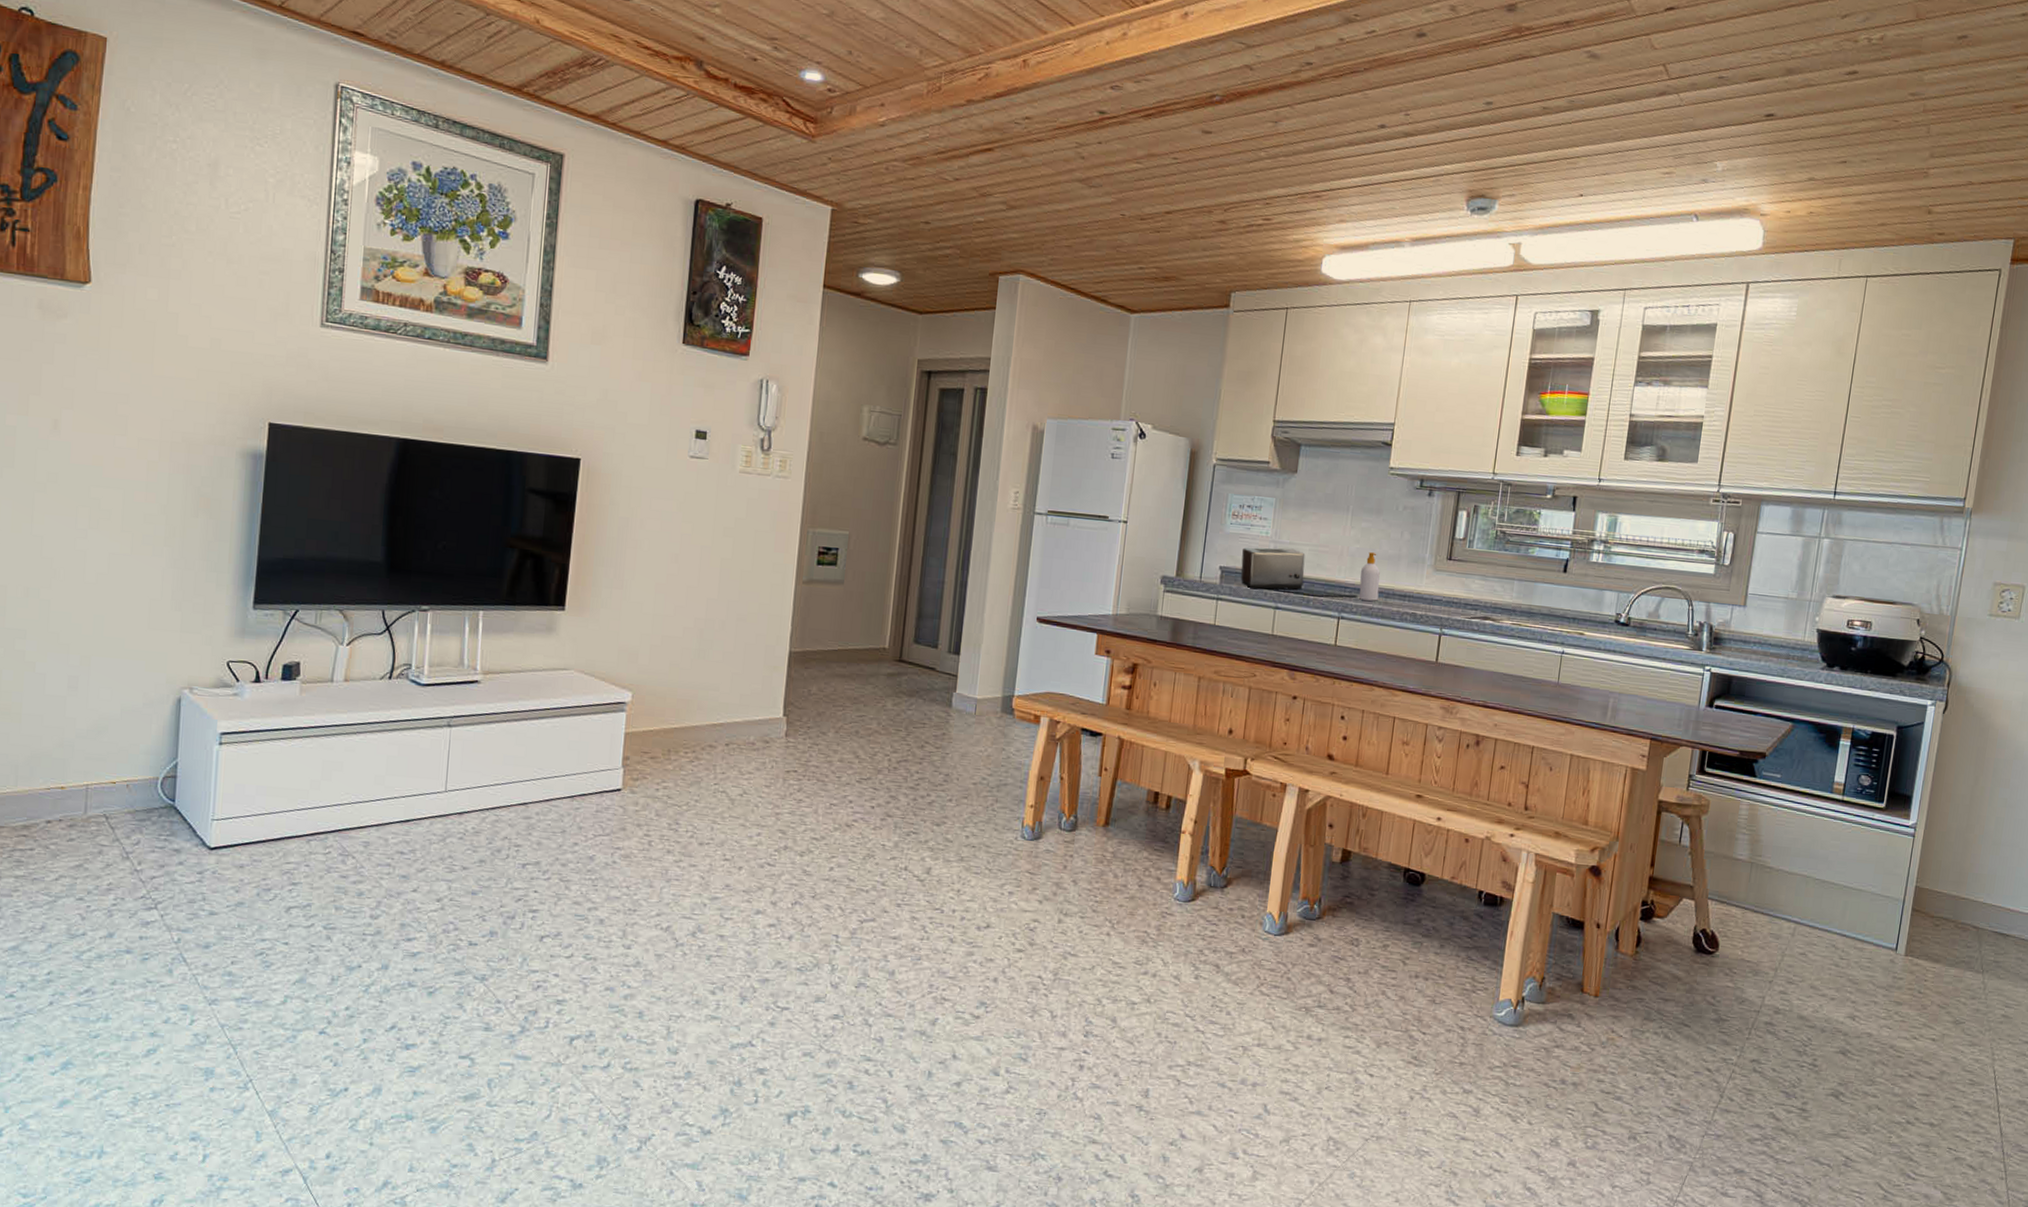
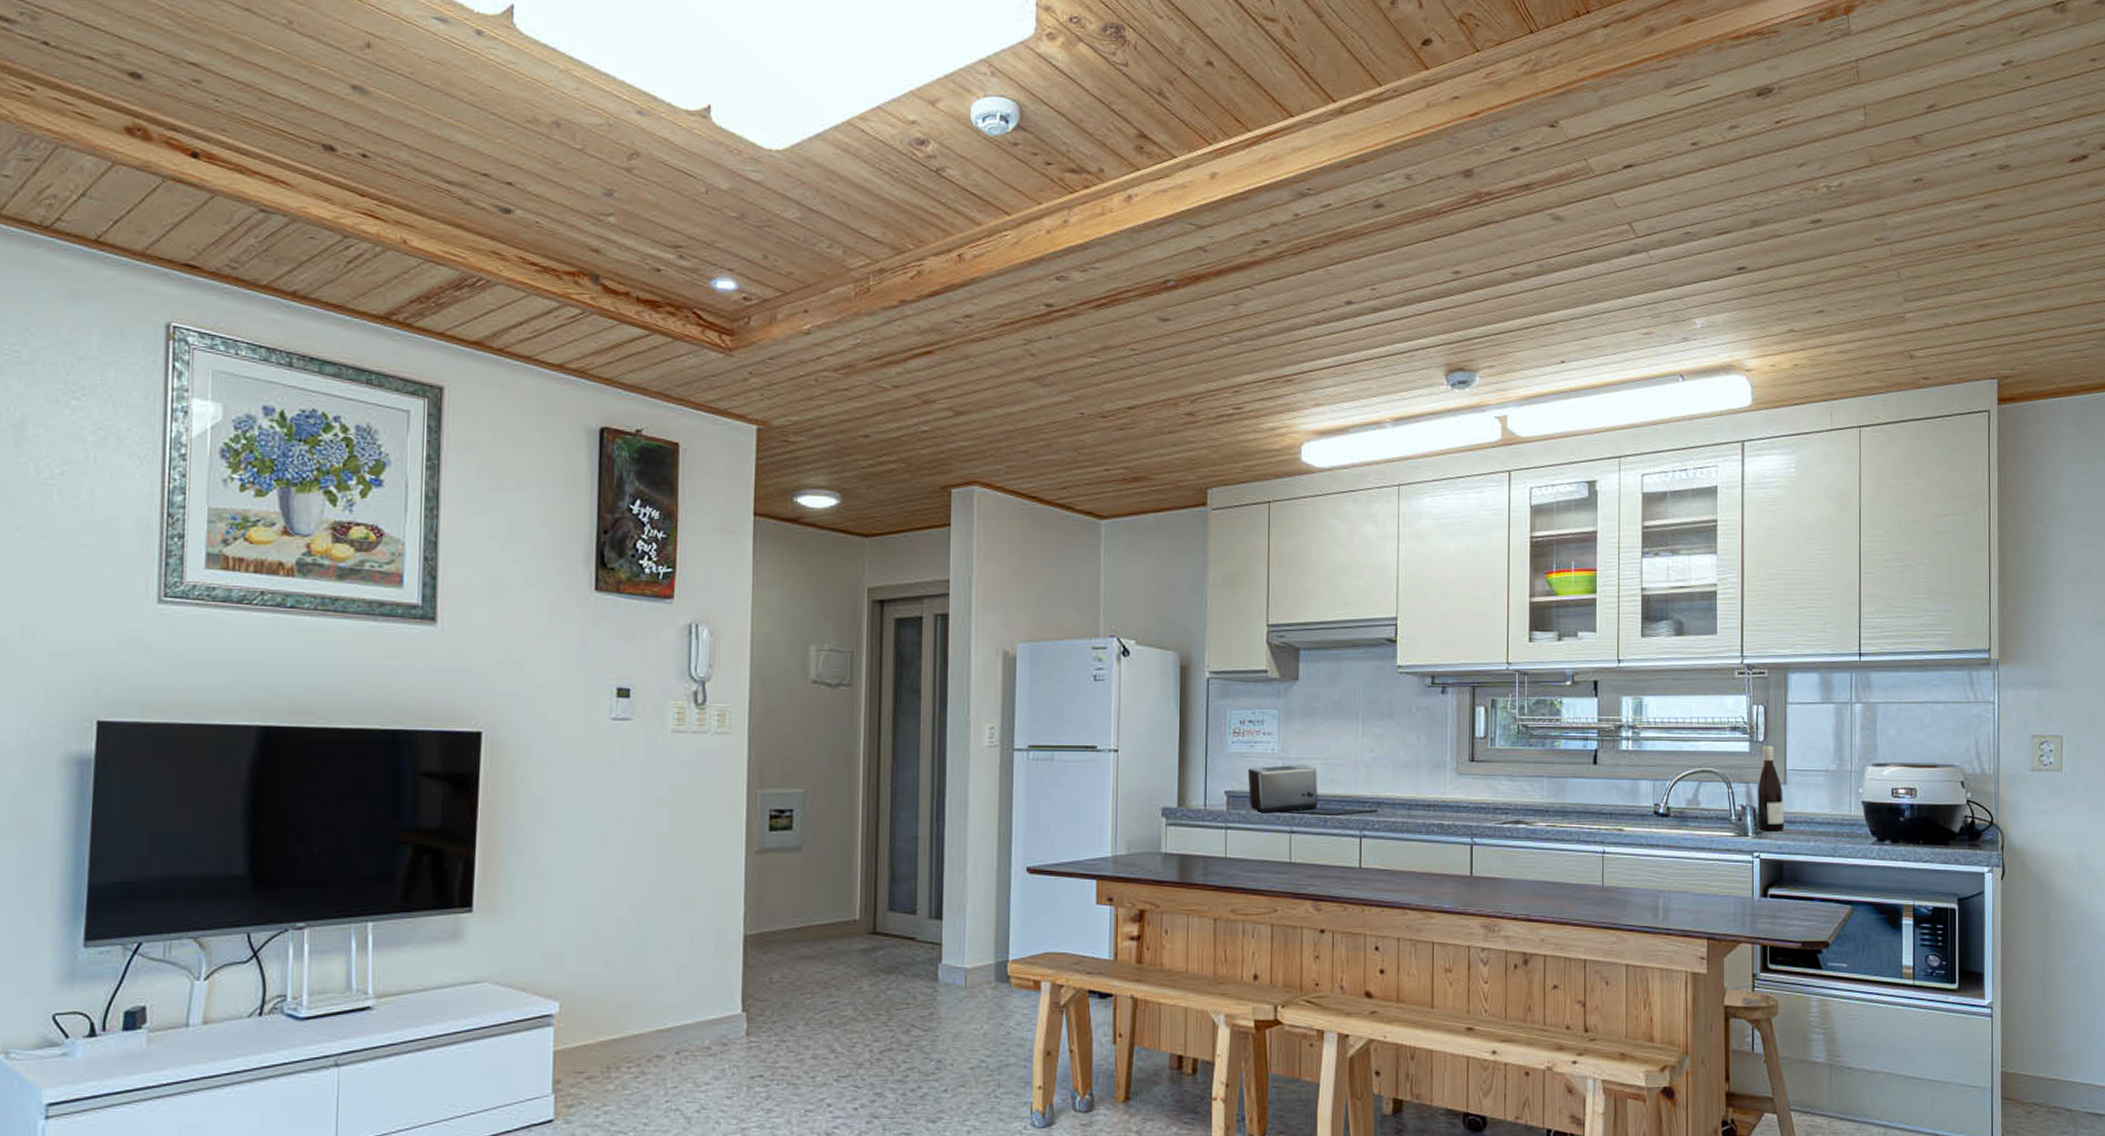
soap bottle: present [1359,552,1380,602] -> none [1378,761,1401,816]
bottle: none [1713,570,1742,649] -> present [1757,746,1784,831]

